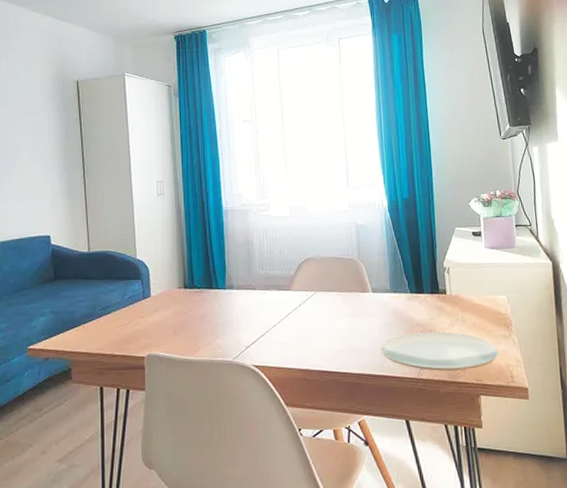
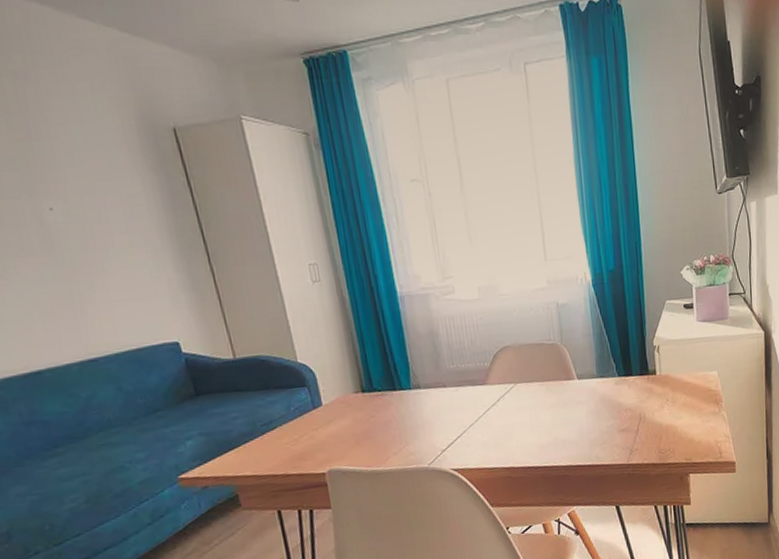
plate: present [381,331,499,371] -> none [589,414,709,455]

